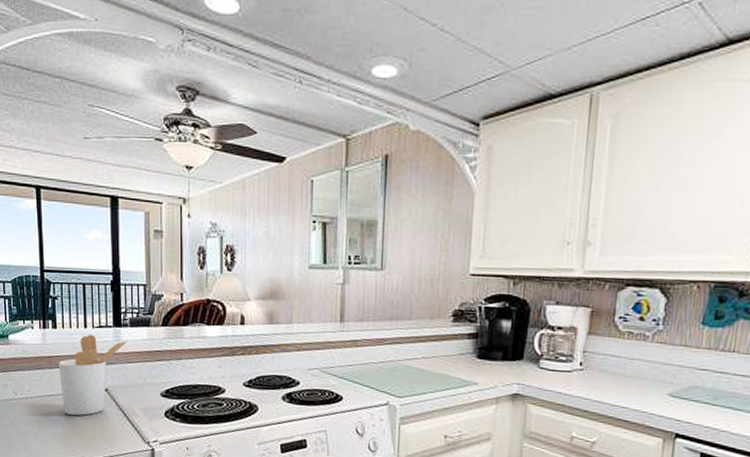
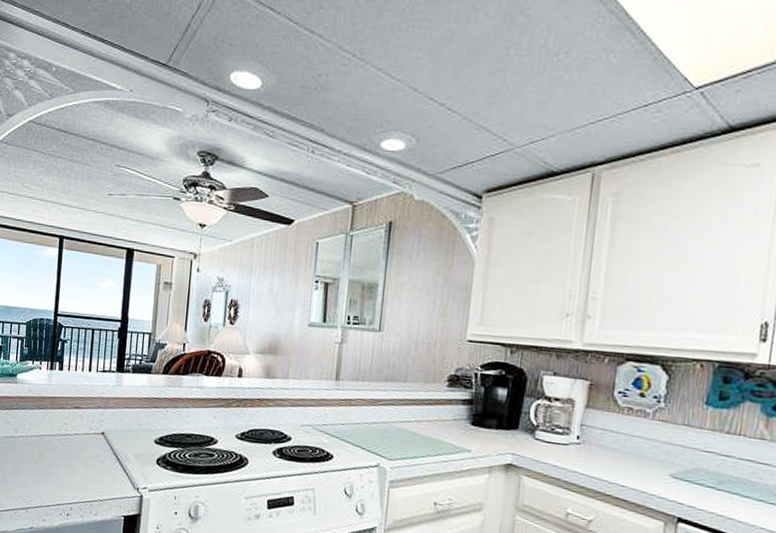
utensil holder: present [58,334,128,416] -> none [60,378,129,458]

